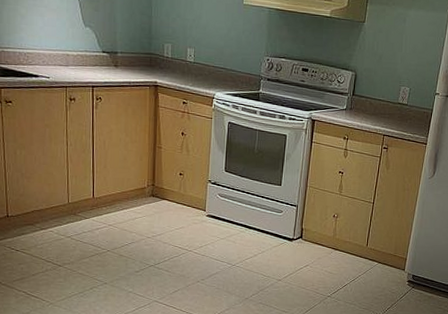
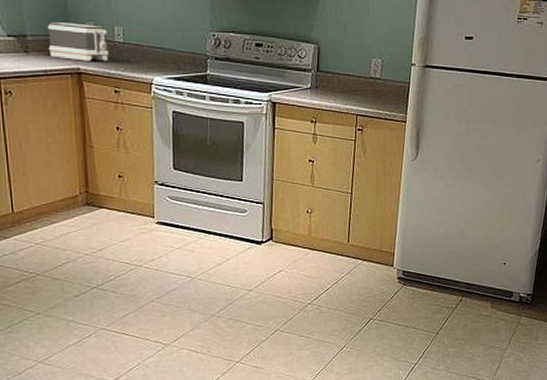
toaster: none [133,42,181,77] -> present [47,22,109,61]

